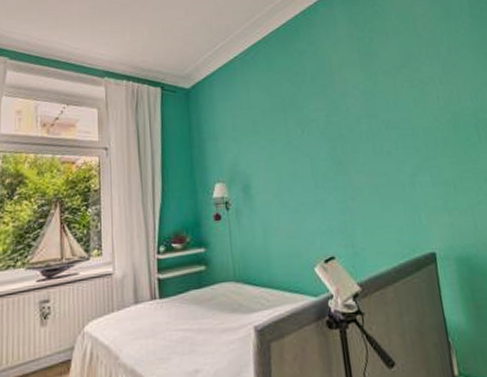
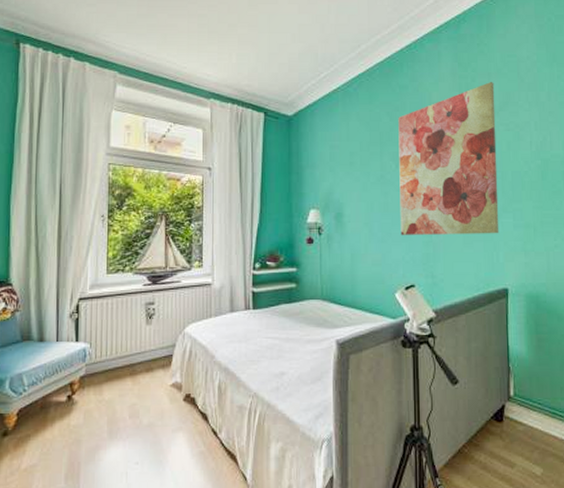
wall art: none [299,41,418,203] -> present [398,82,499,235]

